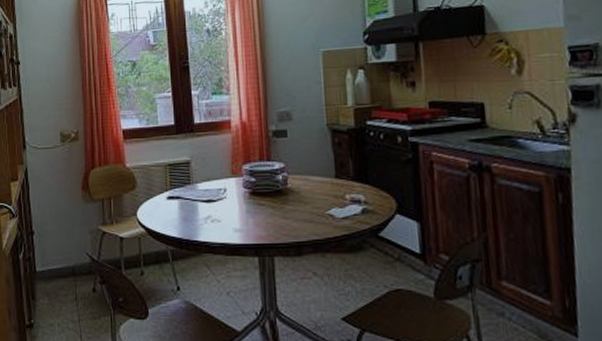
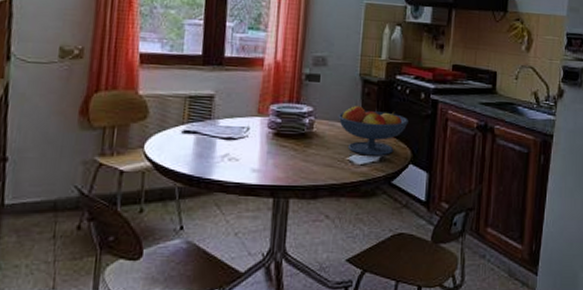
fruit bowl: none [311,157,388,208] -> present [338,106,409,156]

